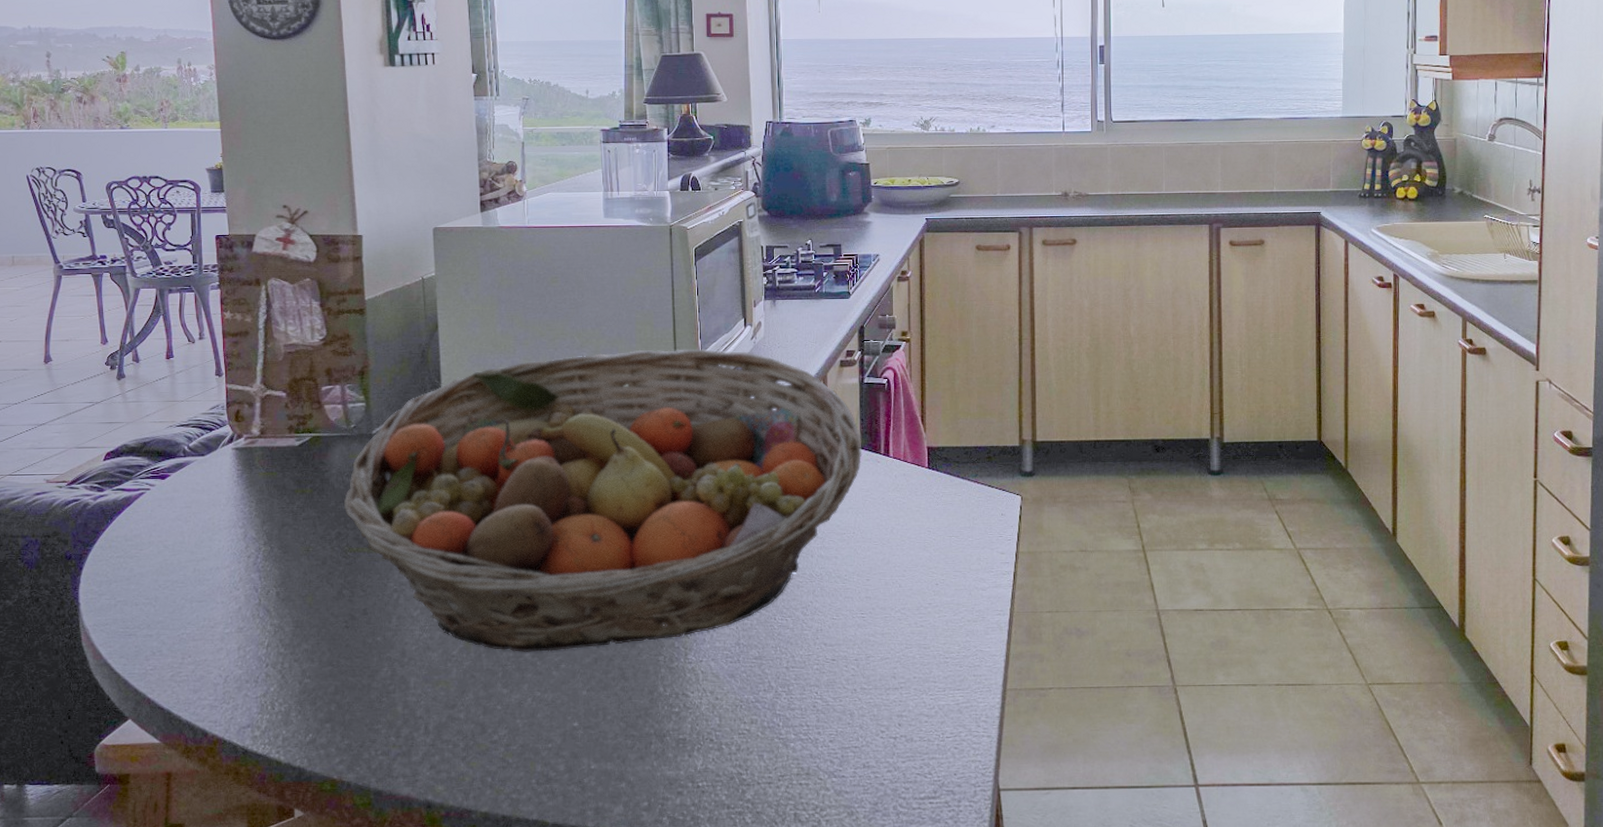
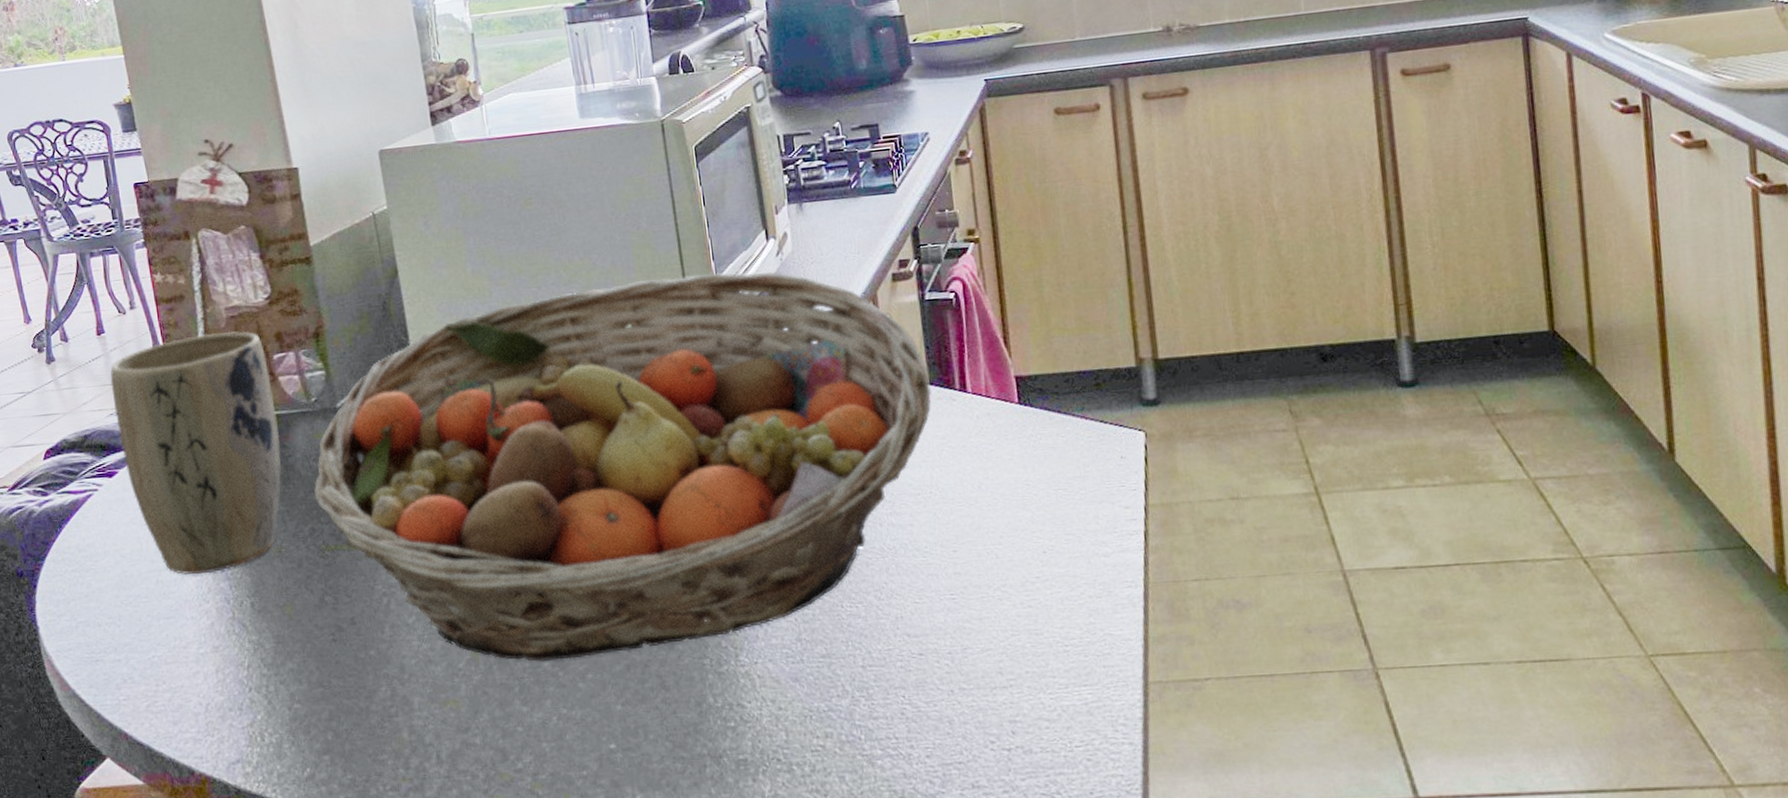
plant pot: none [173,364,320,566] -> present [110,331,282,575]

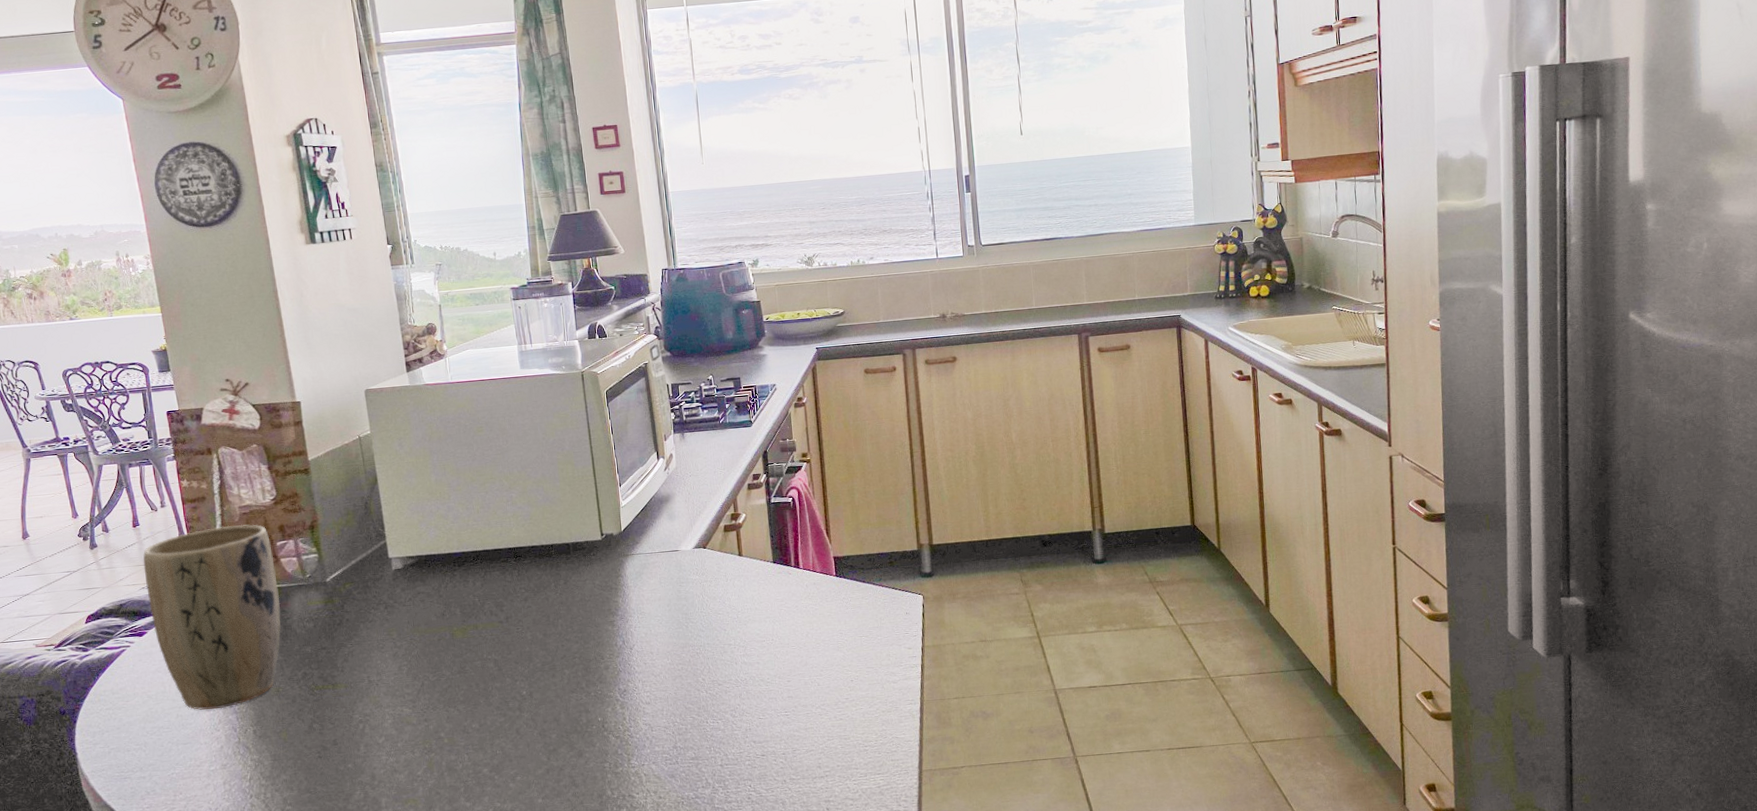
fruit basket: present [313,271,931,662] -> none [306,482,774,769]

